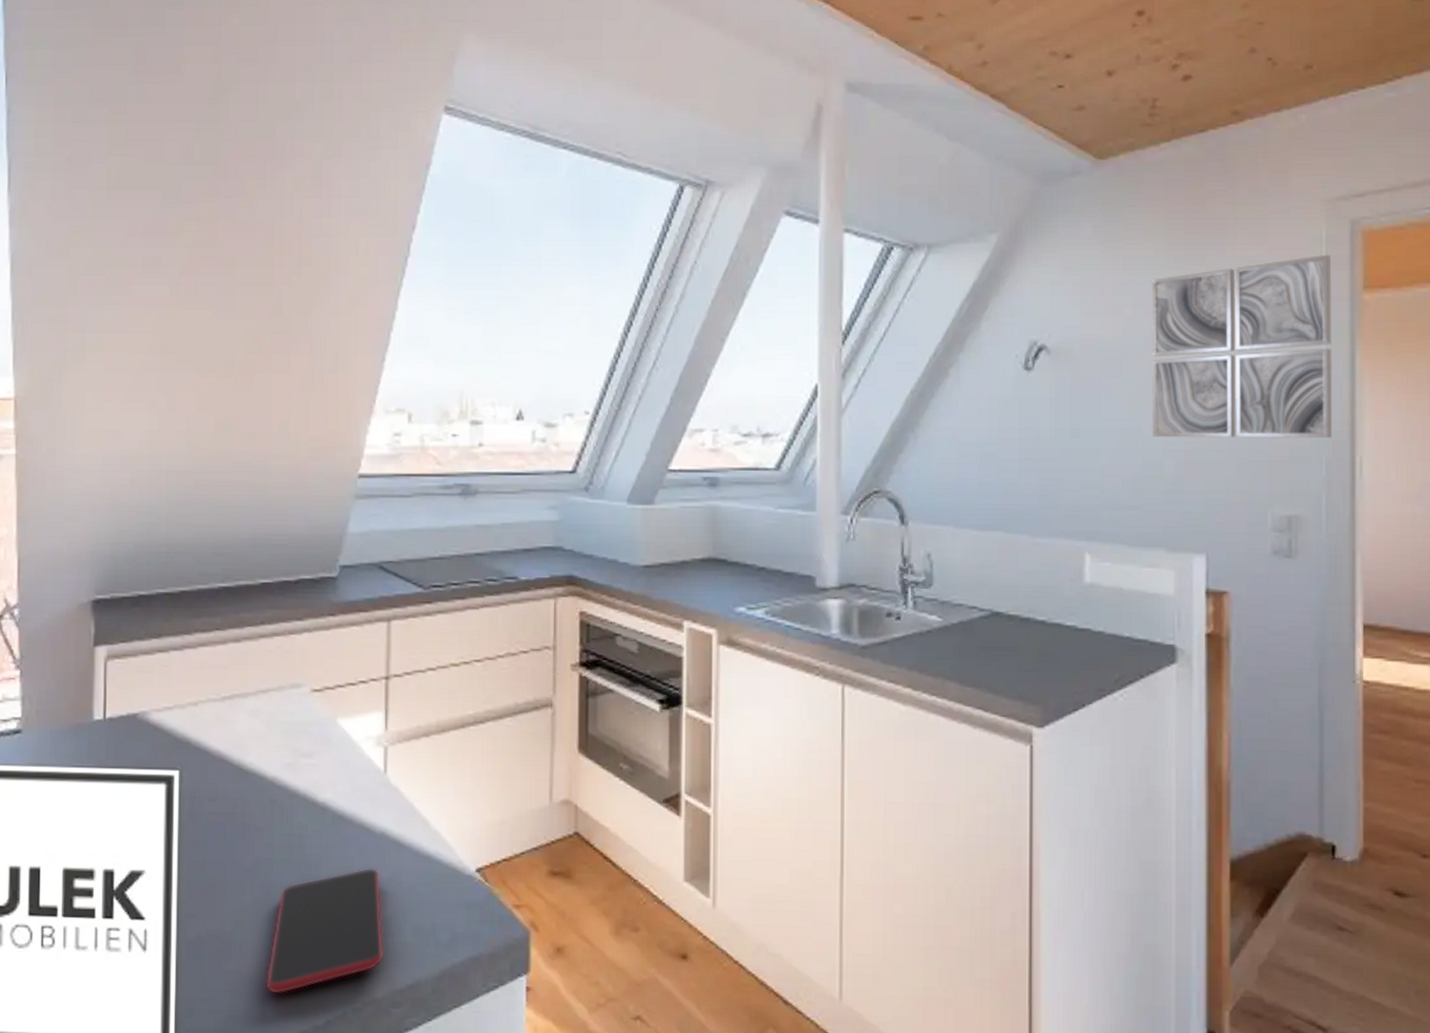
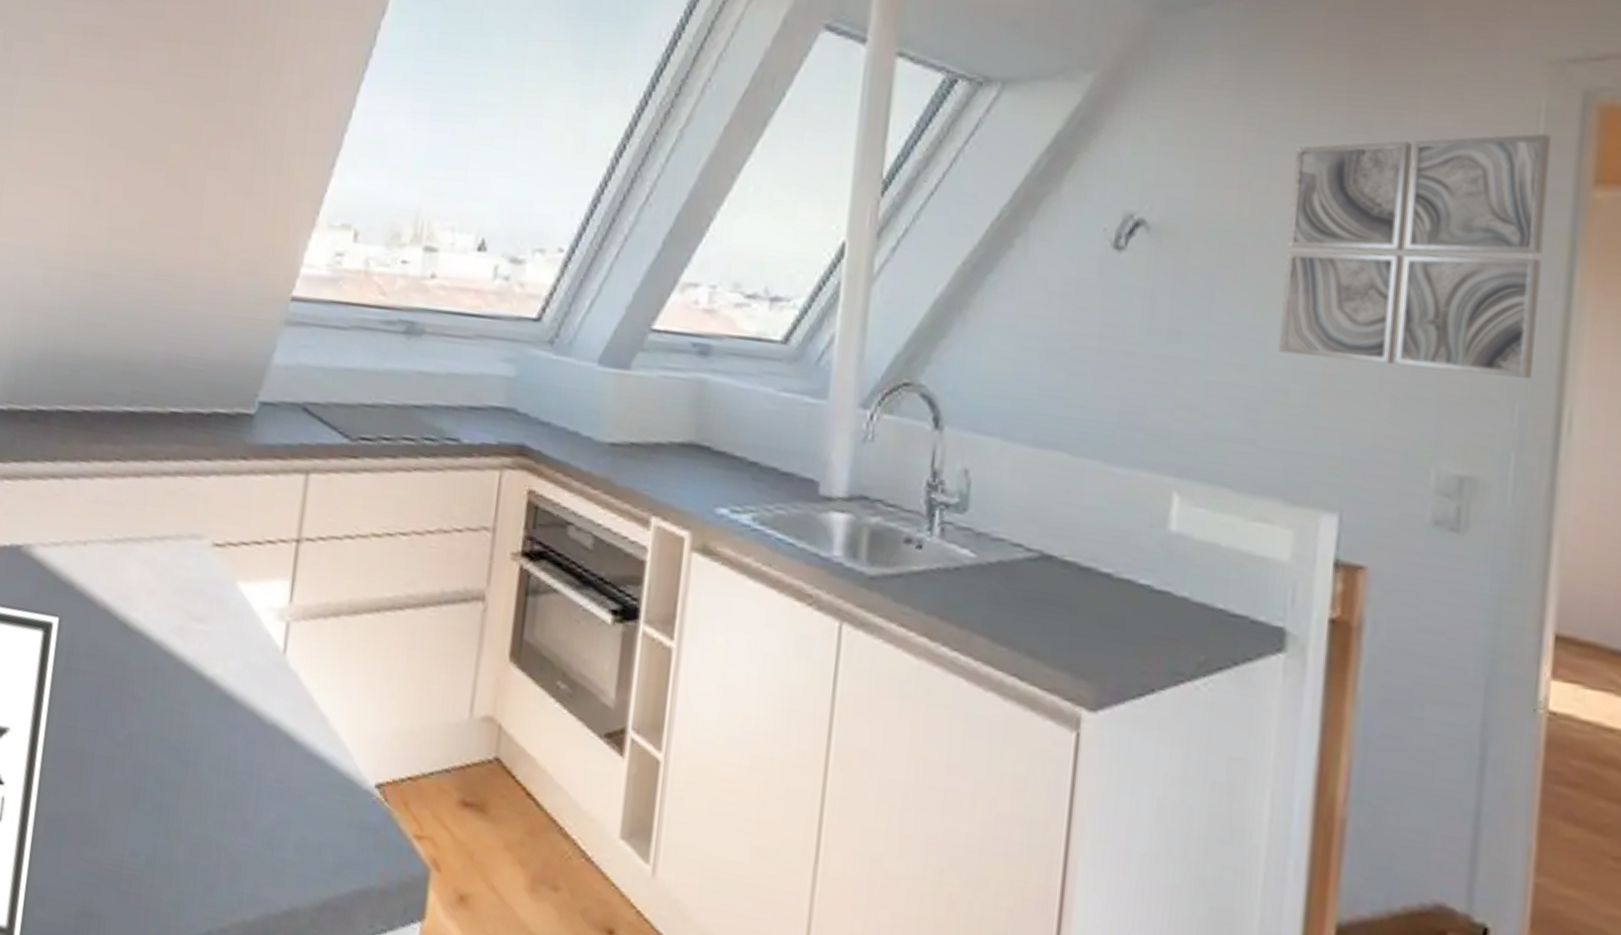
smartphone: present [265,867,385,994] -> none [125,763,267,898]

